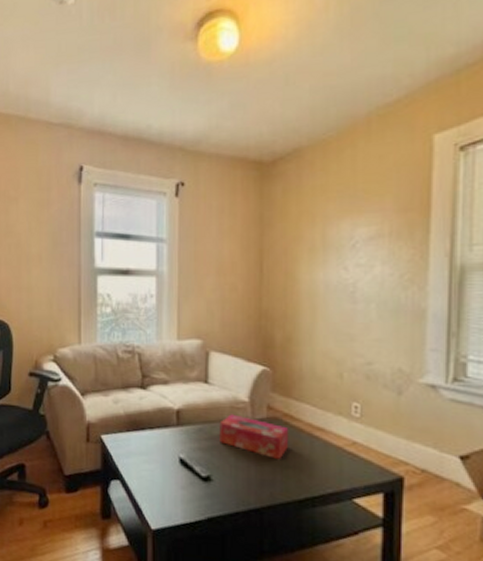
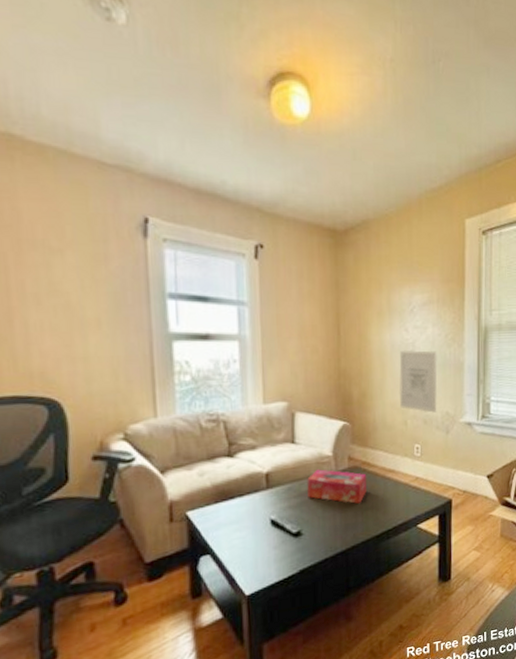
wall art: none [333,291,387,368] -> present [399,350,437,413]

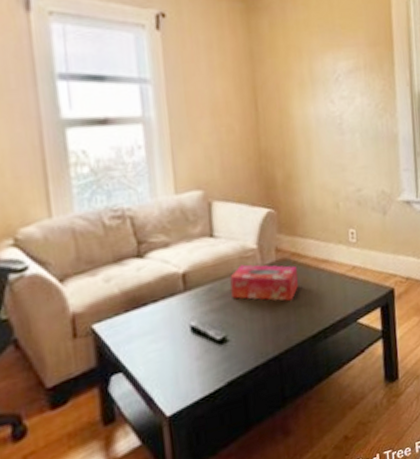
wall art: present [399,350,437,413] -> none [326,123,372,193]

